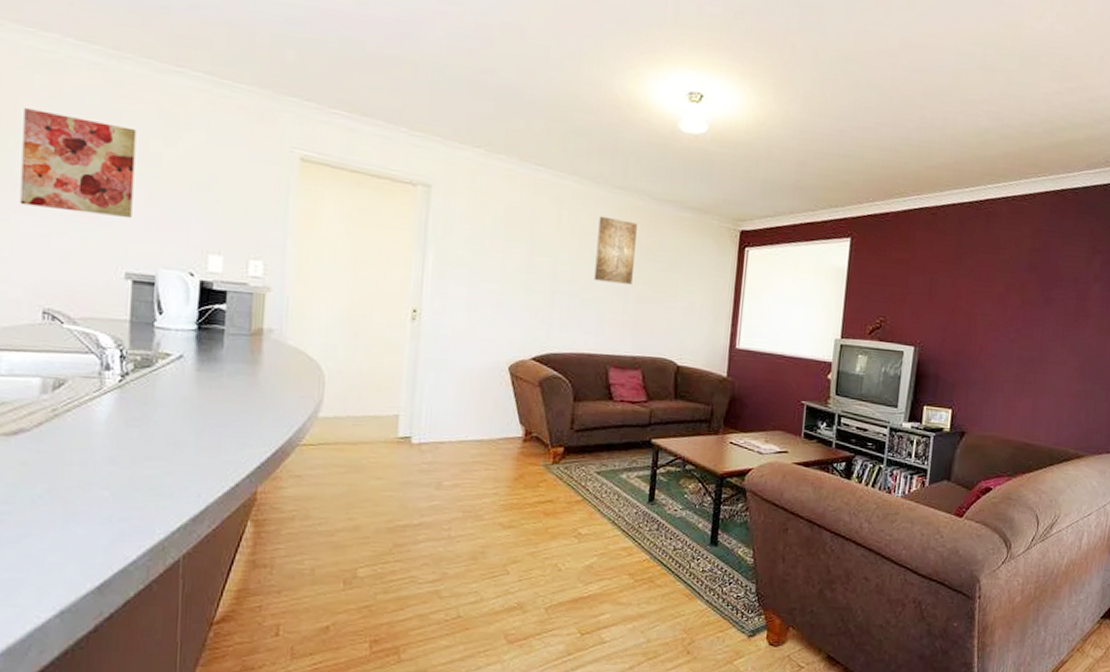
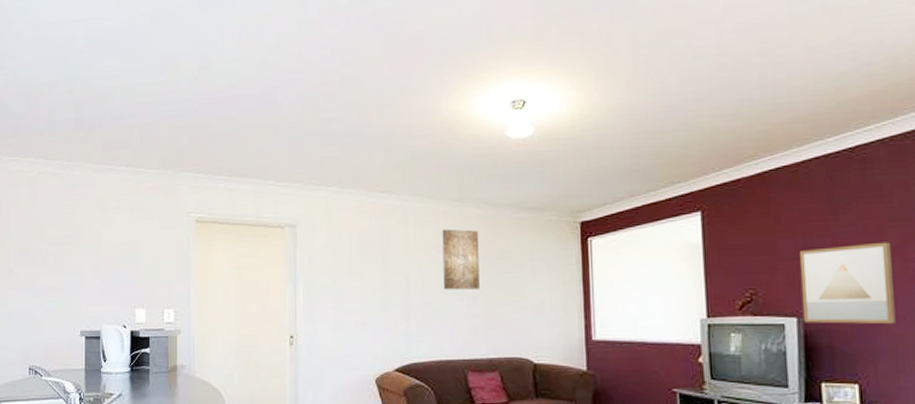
wall art: present [19,108,137,218] -> none [13,215,84,288]
wall art: none [919,286,996,361] -> present [799,241,896,325]

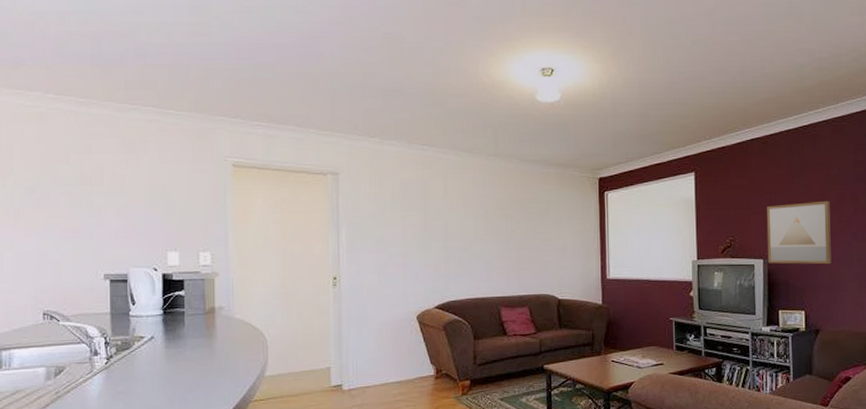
wall art: present [442,229,480,290] -> none [479,180,512,235]

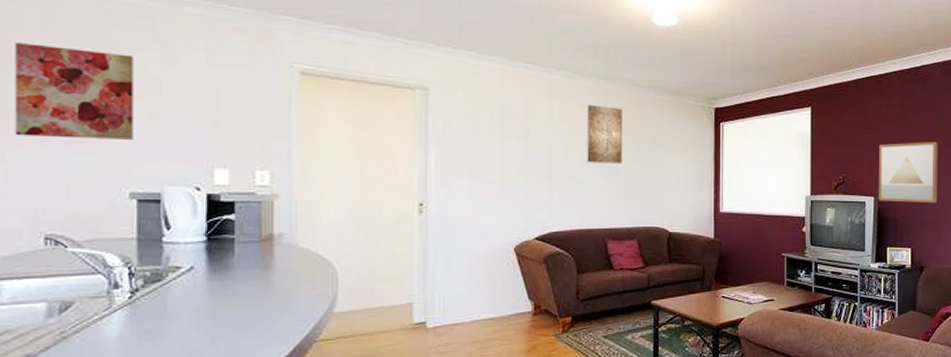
wall art: none [19,153,106,230] -> present [15,43,134,140]
wall art: none [479,180,512,235] -> present [587,104,622,163]

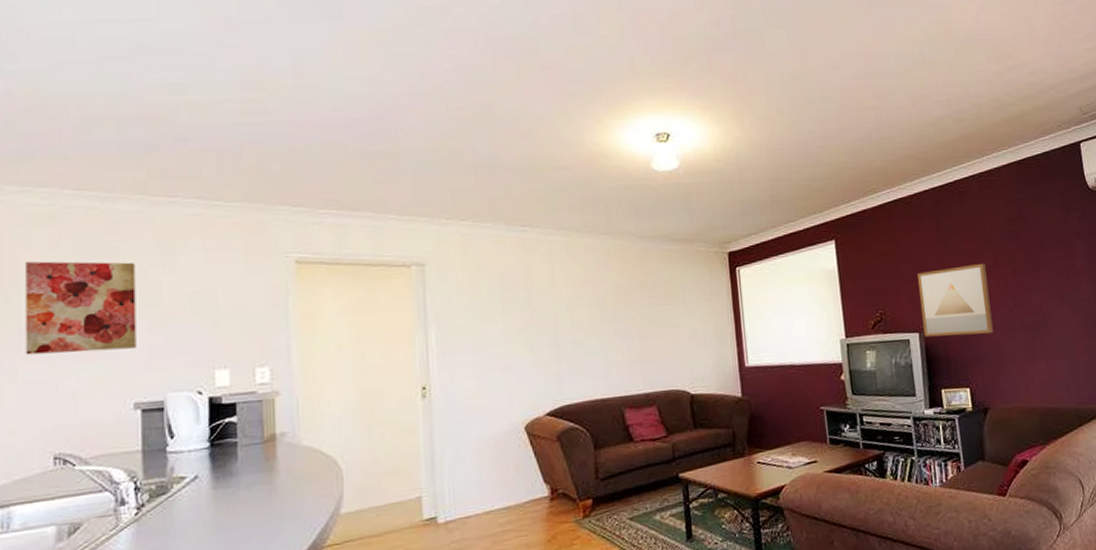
wall art: present [587,104,622,163] -> none [591,262,633,326]

